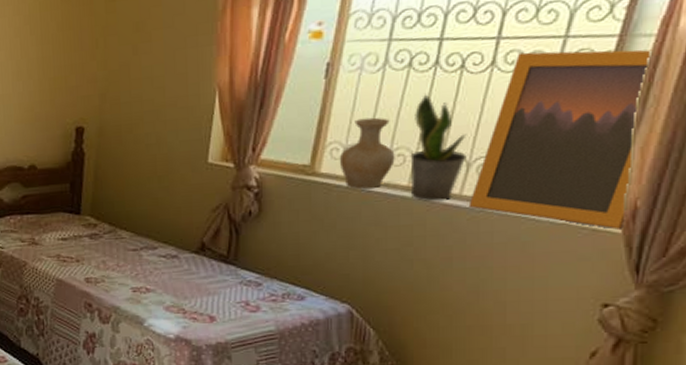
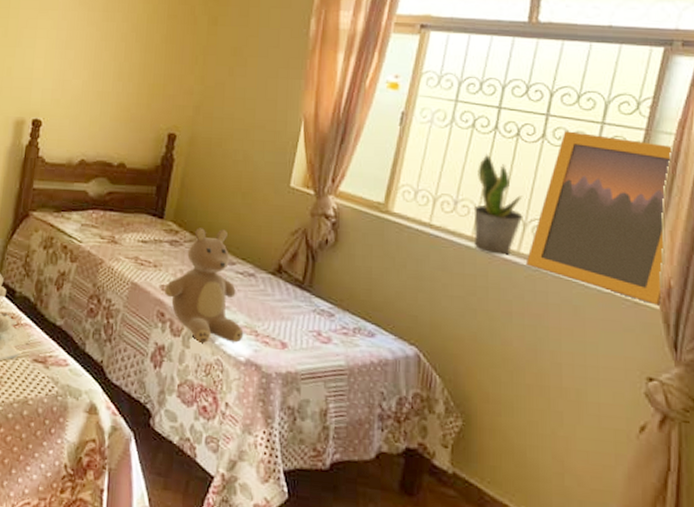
teddy bear: none [88,216,171,327] -> present [164,228,244,344]
vase: present [339,117,395,190] -> none [410,167,460,235]

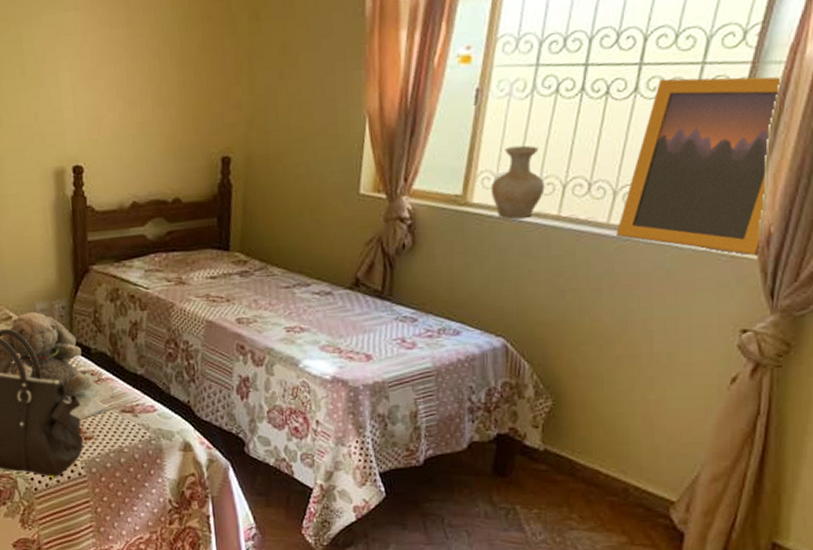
teddy bear: present [164,228,244,344] -> none [240,251,327,369]
vase: none [410,167,460,235] -> present [490,145,545,220]
potted plant: present [473,154,523,256] -> none [559,121,613,232]

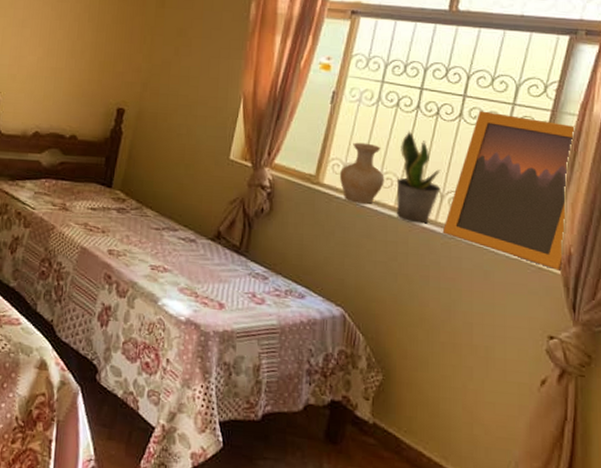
potted plant: none [559,121,613,232] -> present [396,131,441,225]

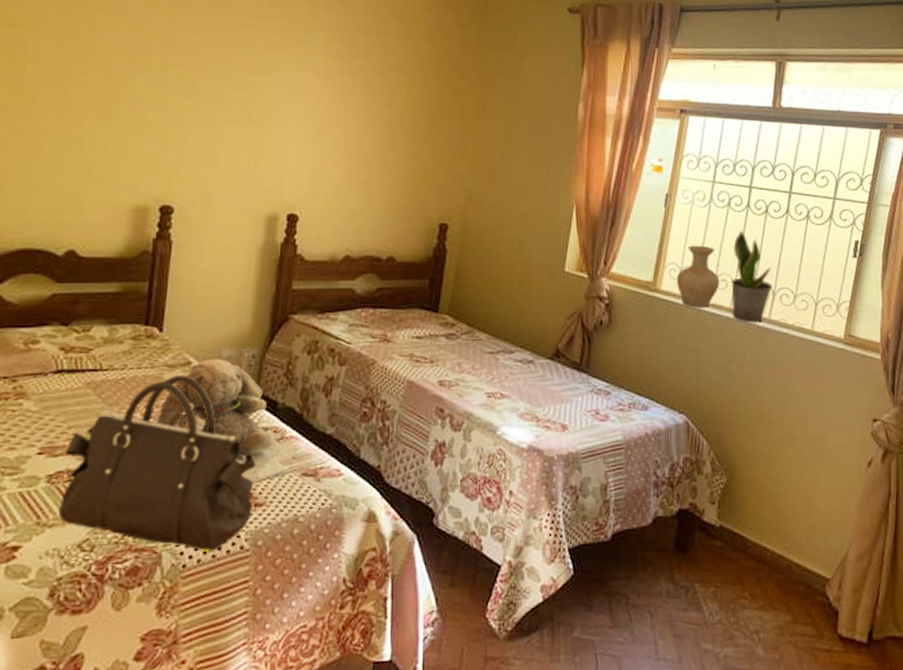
picture frame: present [442,111,576,271] -> none [775,206,889,356]

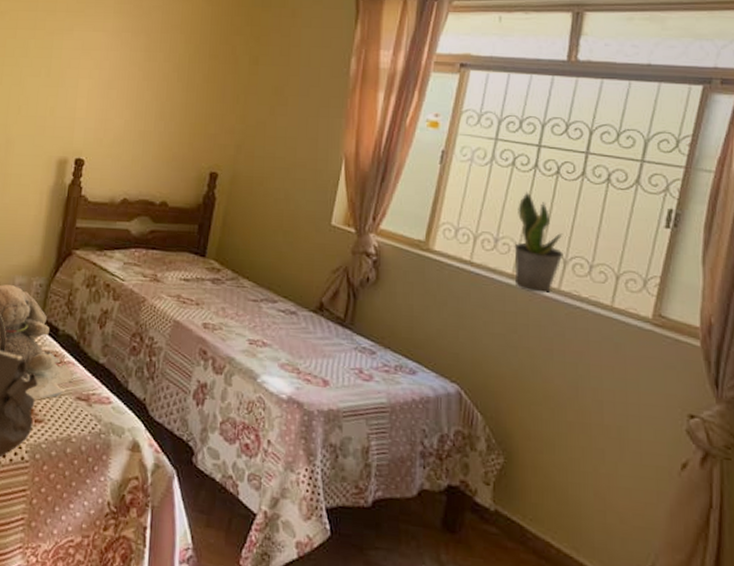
vase: present [676,245,720,308] -> none [451,205,501,273]

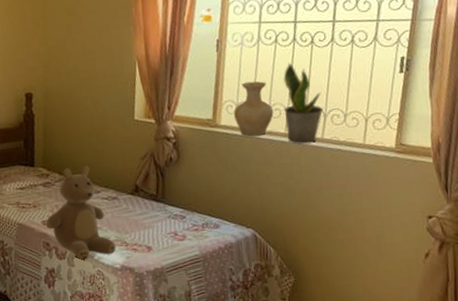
teddy bear: none [206,266,286,382] -> present [45,165,116,261]
vase: none [451,205,501,273] -> present [233,81,274,138]

